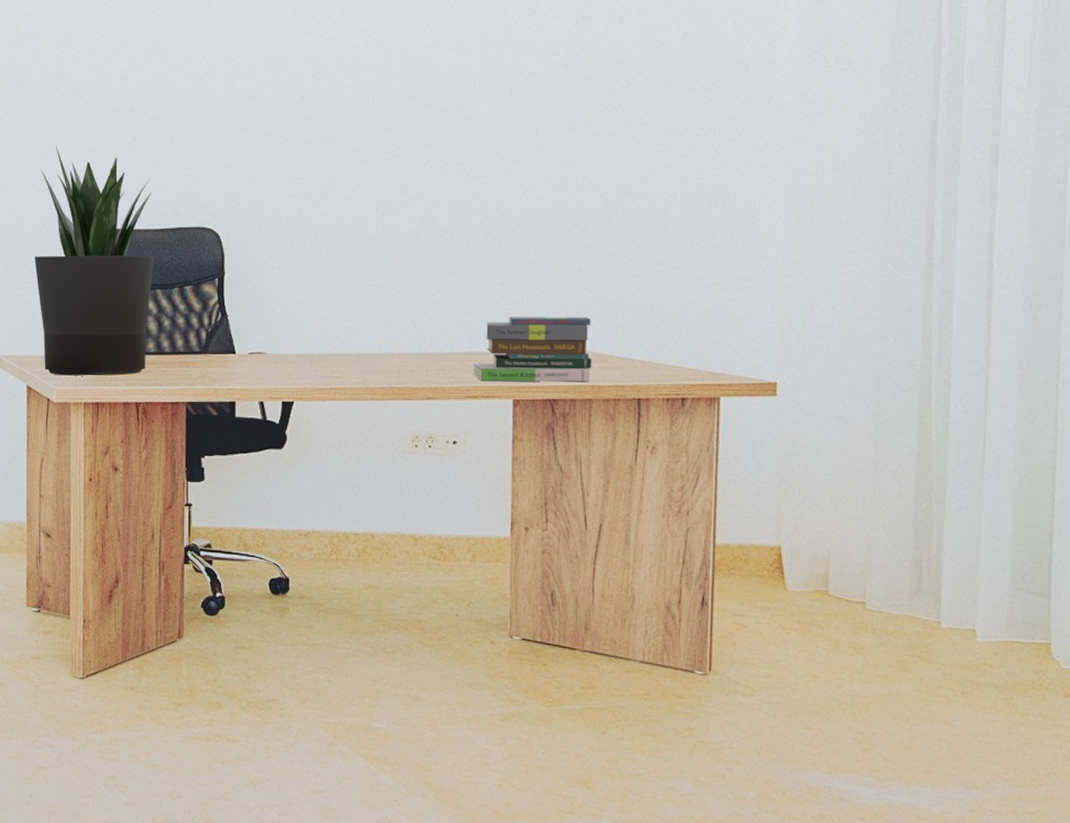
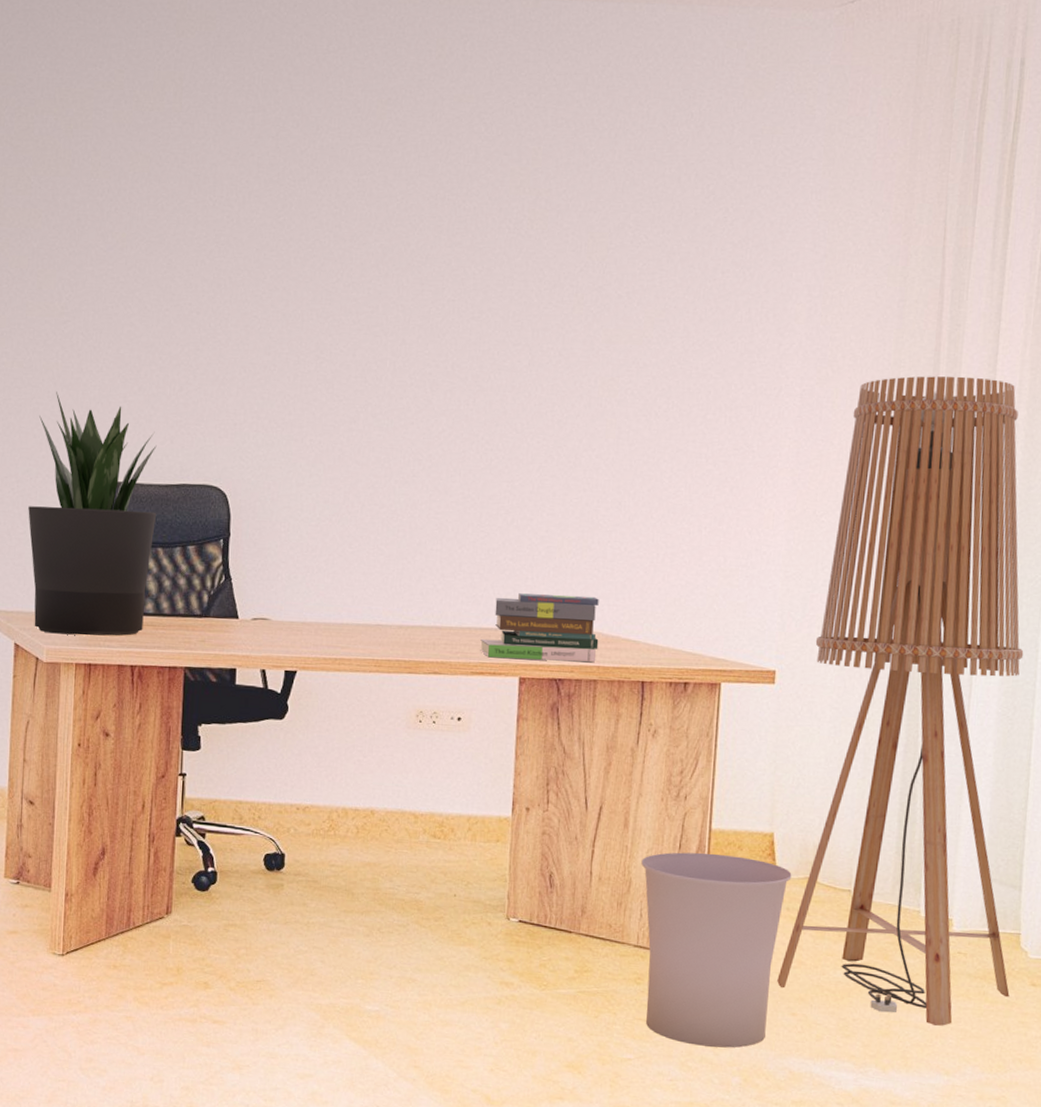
waste bin: none [644,567,802,763] -> present [641,852,792,1048]
floor lamp: none [790,73,1044,739] -> present [777,376,1024,1026]

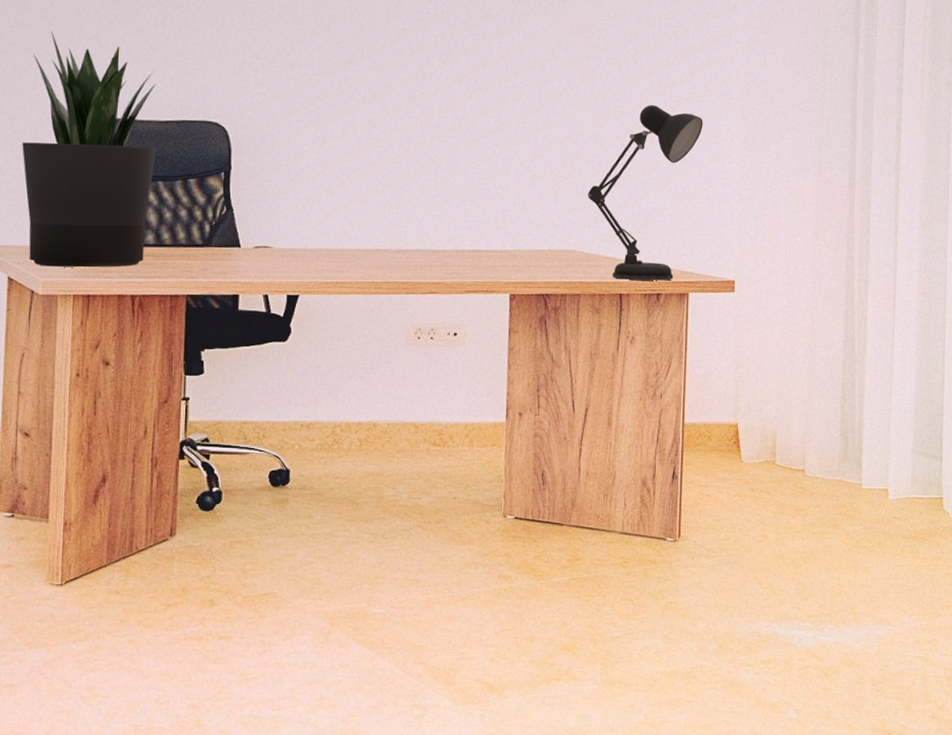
books: present [480,593,599,663] -> none [473,218,581,279]
desk lamp: none [609,468,744,668] -> present [588,105,703,281]
waste bin: present [641,852,792,1048] -> none [624,444,754,619]
floor lamp: present [777,376,1024,1026] -> none [745,27,936,583]

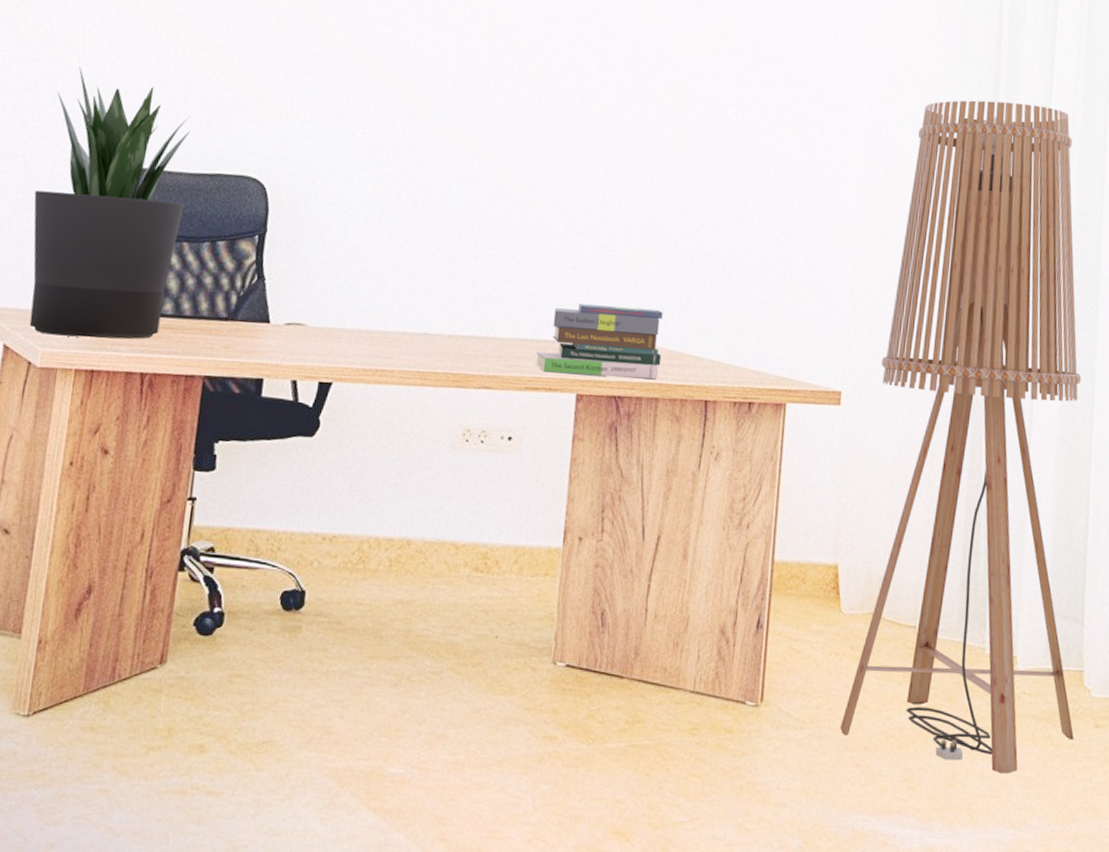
books: none [473,218,581,279] -> present [535,304,663,379]
desk lamp: present [588,105,703,281] -> none [673,180,812,387]
floor lamp: none [745,27,936,583] -> present [840,100,1082,774]

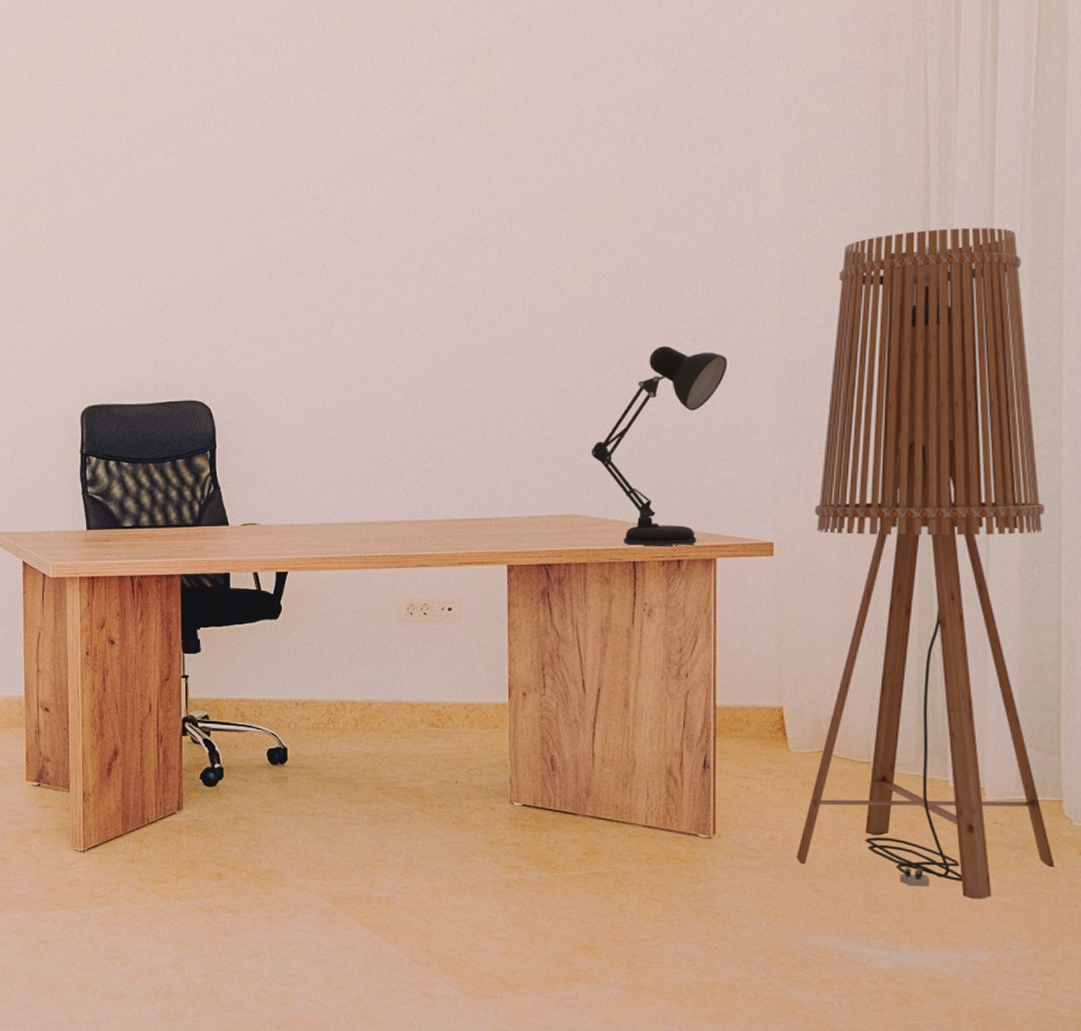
planter: present [29,67,191,340] -> none [28,325,146,551]
books: present [535,304,663,379] -> none [466,480,586,547]
desk lamp: none [673,180,812,387] -> present [592,346,727,545]

